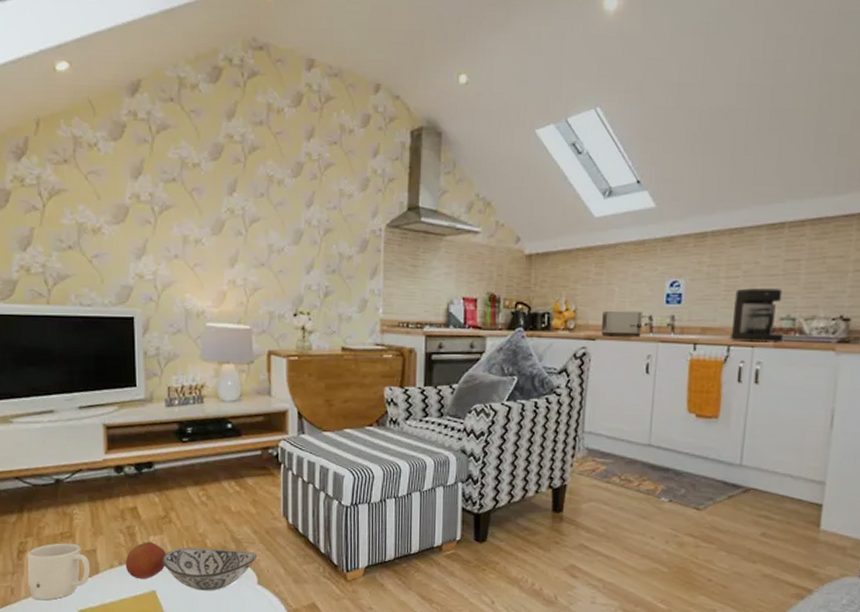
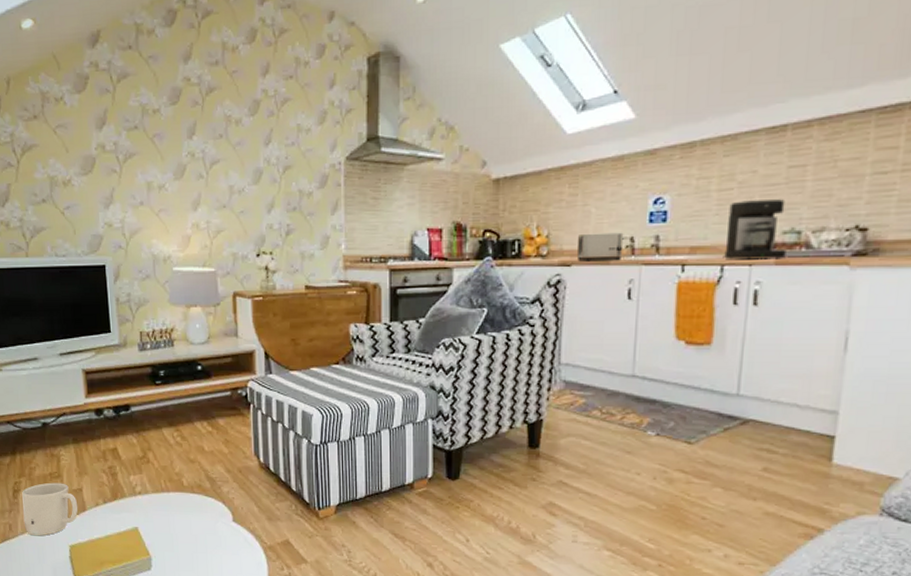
fruit: present [125,541,166,580] -> none [109,480,146,517]
decorative bowl: present [162,547,258,591] -> none [142,486,232,528]

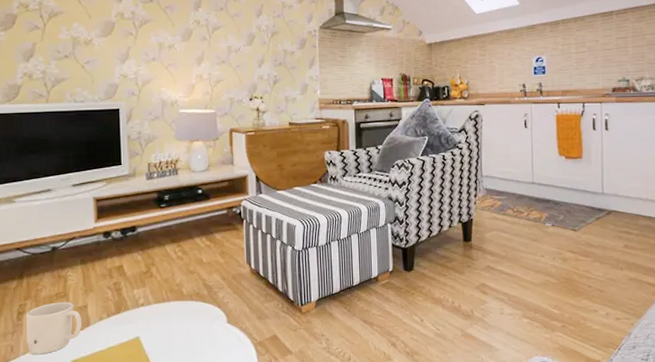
toaster: present [576,232,625,262] -> none [487,81,520,102]
coffee maker: present [724,199,786,260] -> none [584,59,622,99]

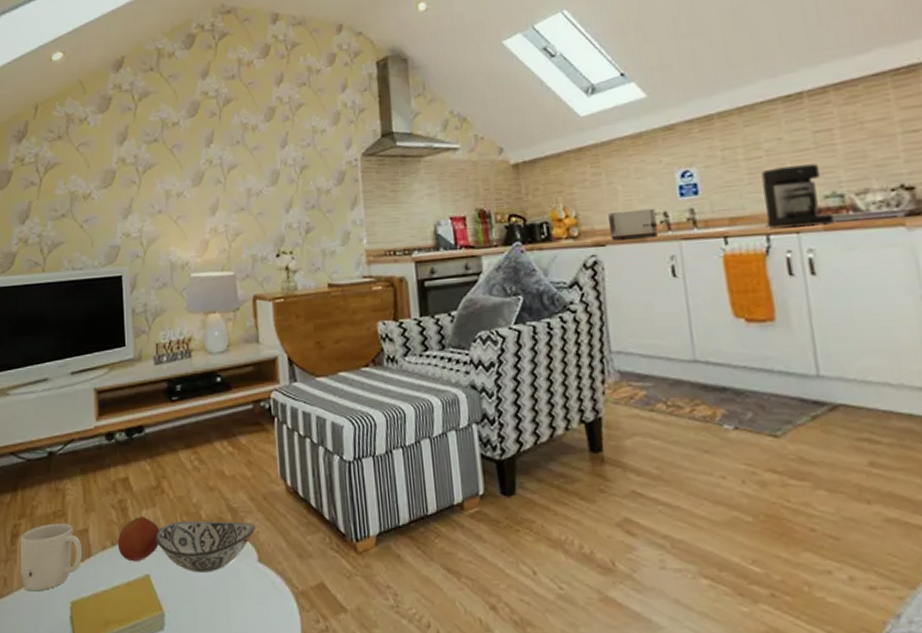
fruit: none [112,294,148,328] -> present [117,516,159,562]
decorative bowl: none [145,295,226,333] -> present [155,520,256,573]
toaster: none [487,81,520,102] -> present [608,208,659,241]
coffee maker: none [584,59,622,99] -> present [761,164,834,228]

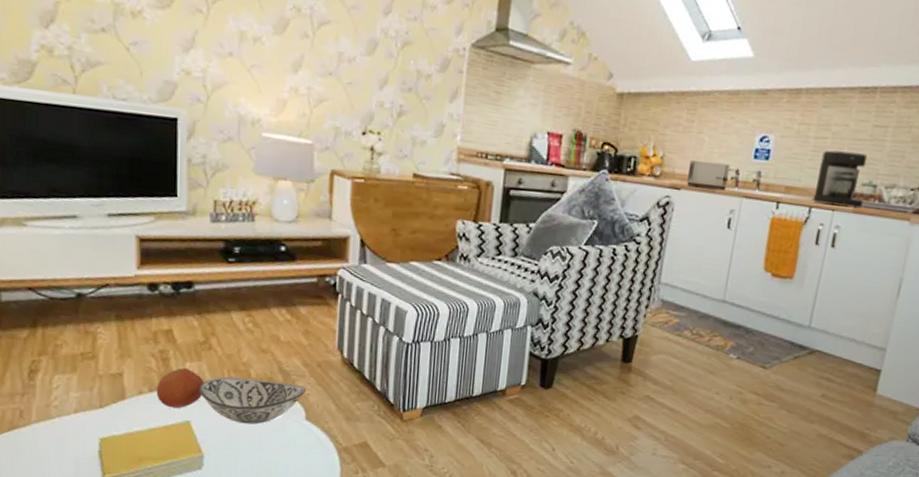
mug: present [20,523,83,592] -> none [40,364,116,426]

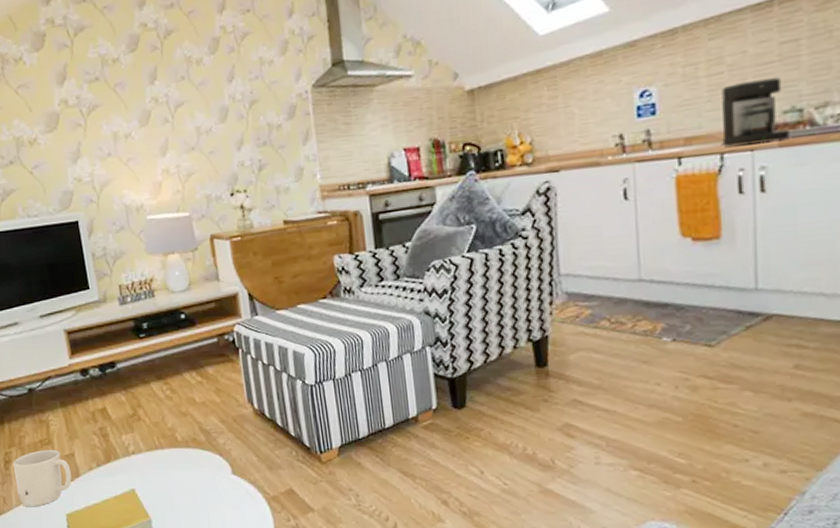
mug: none [40,364,116,426] -> present [13,449,72,507]
fruit: present [156,367,204,409] -> none [102,440,140,479]
decorative bowl: present [199,376,307,424] -> none [136,441,228,486]
toaster: present [686,159,732,191] -> none [563,130,614,166]

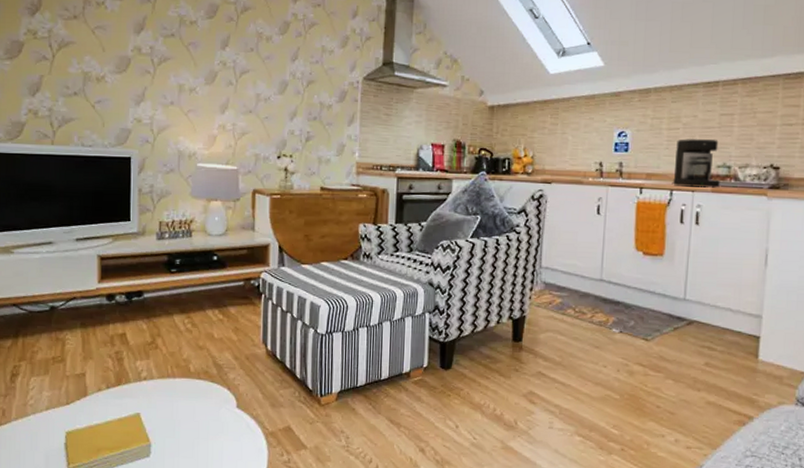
mug: present [13,449,72,507] -> none [19,367,79,422]

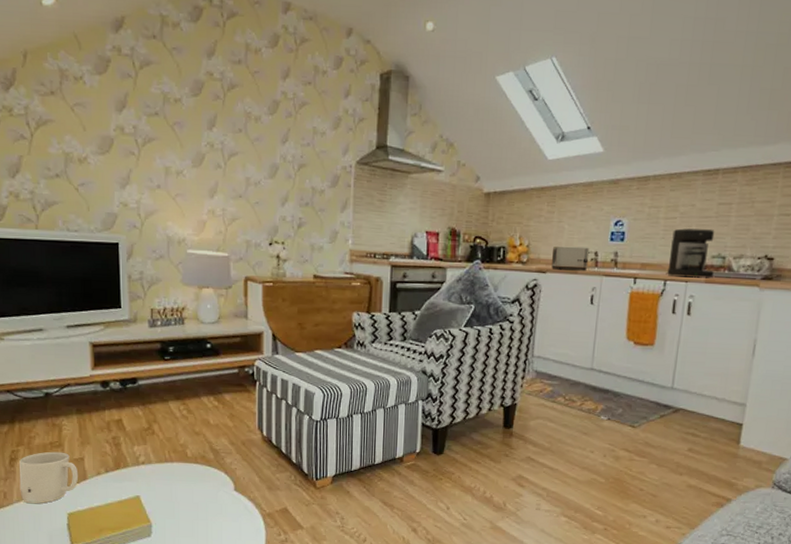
mug: none [19,367,79,422] -> present [18,451,79,504]
toaster: none [556,157,595,182] -> present [551,245,591,271]

